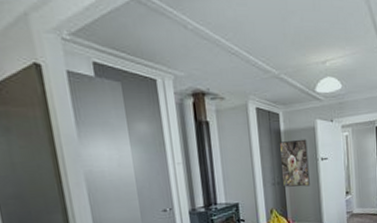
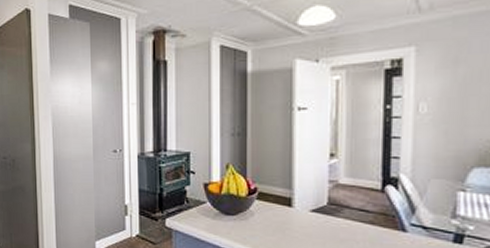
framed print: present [277,139,310,188] -> none [242,83,280,141]

